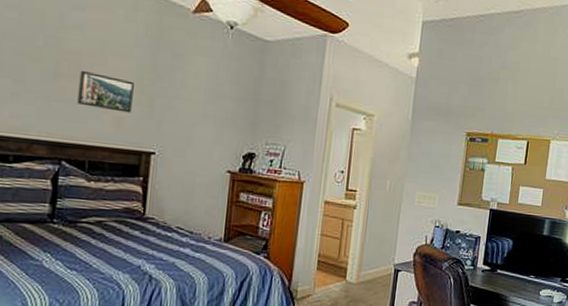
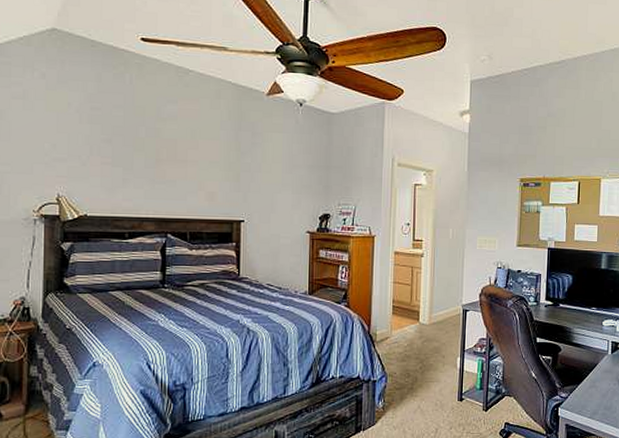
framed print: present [77,70,134,113] -> none [176,154,222,188]

